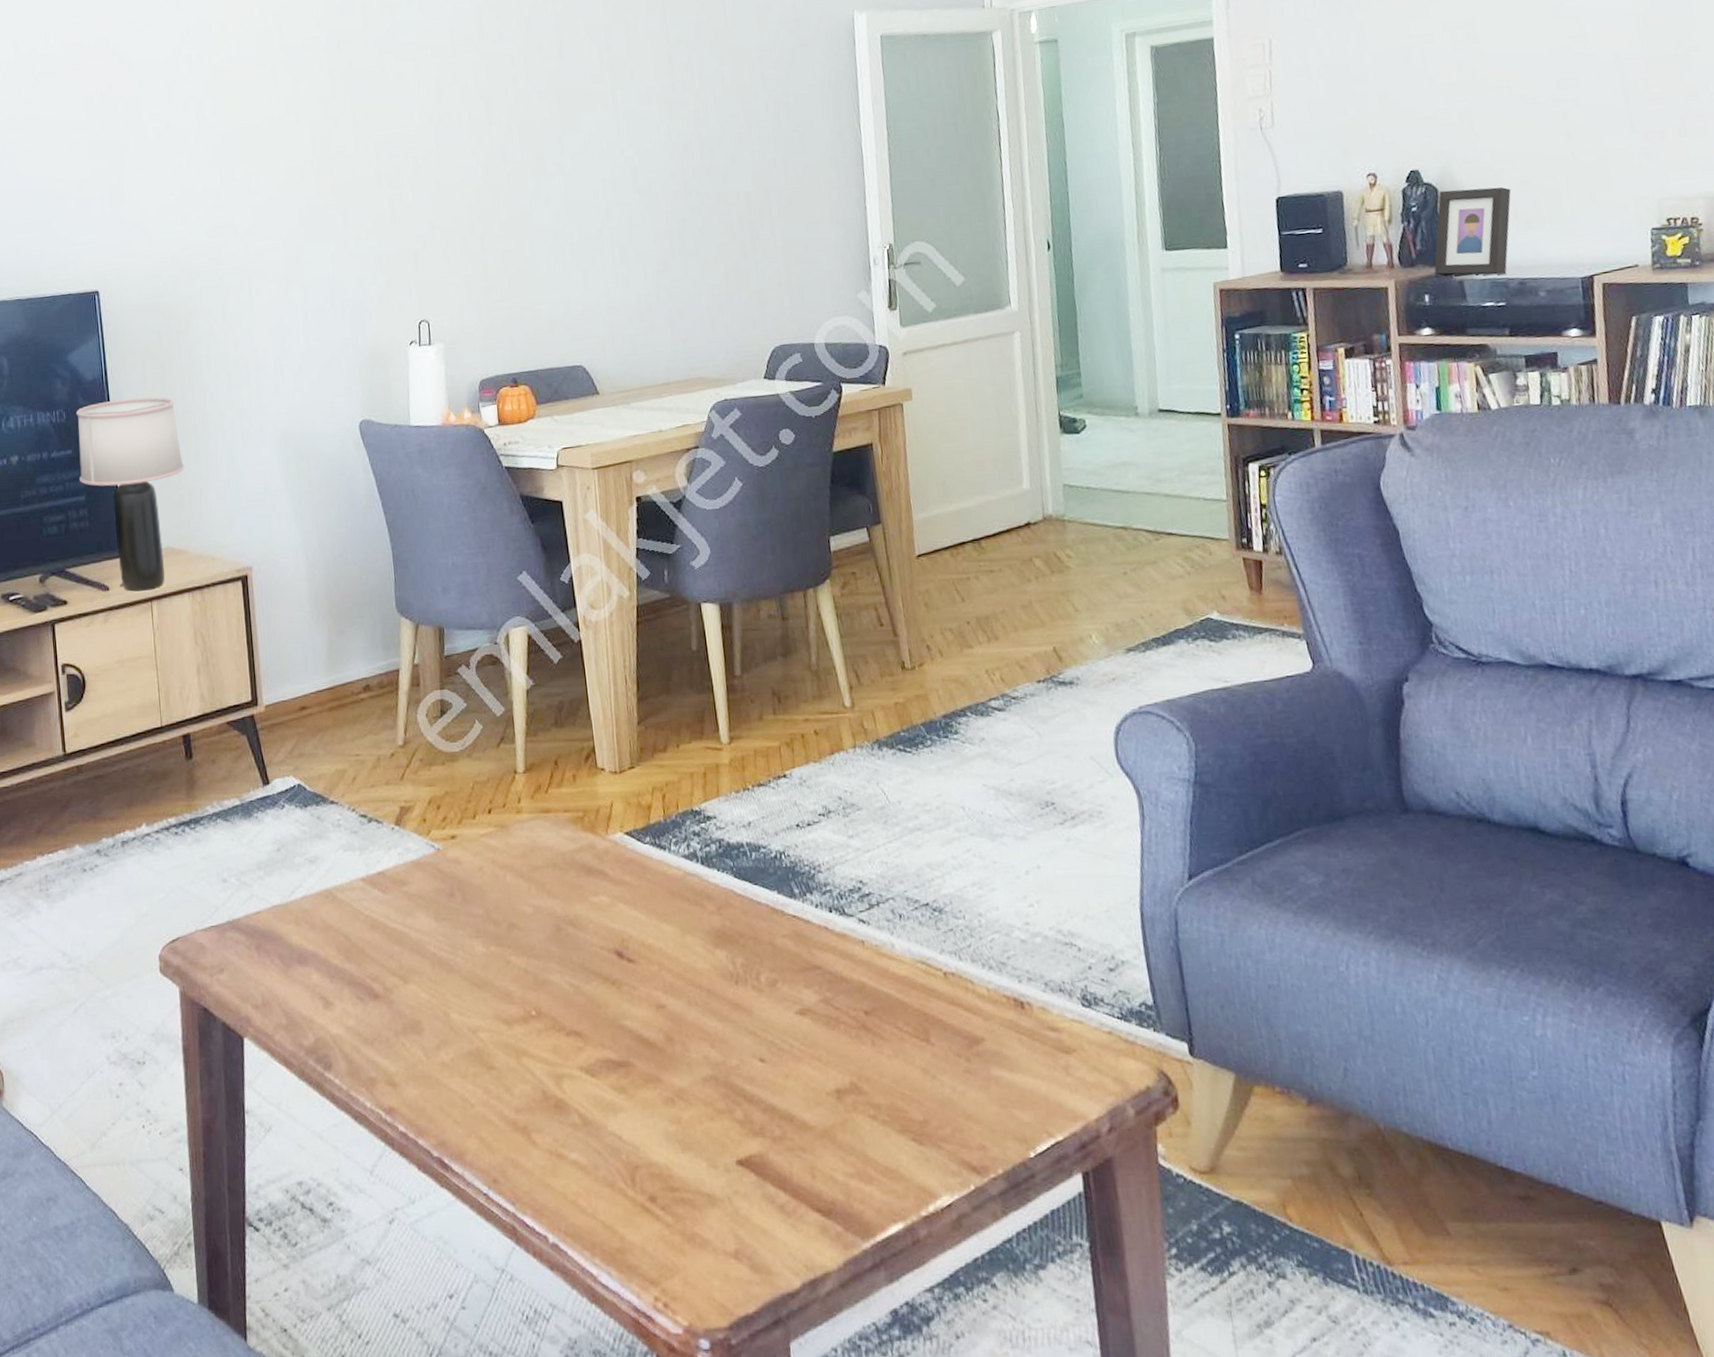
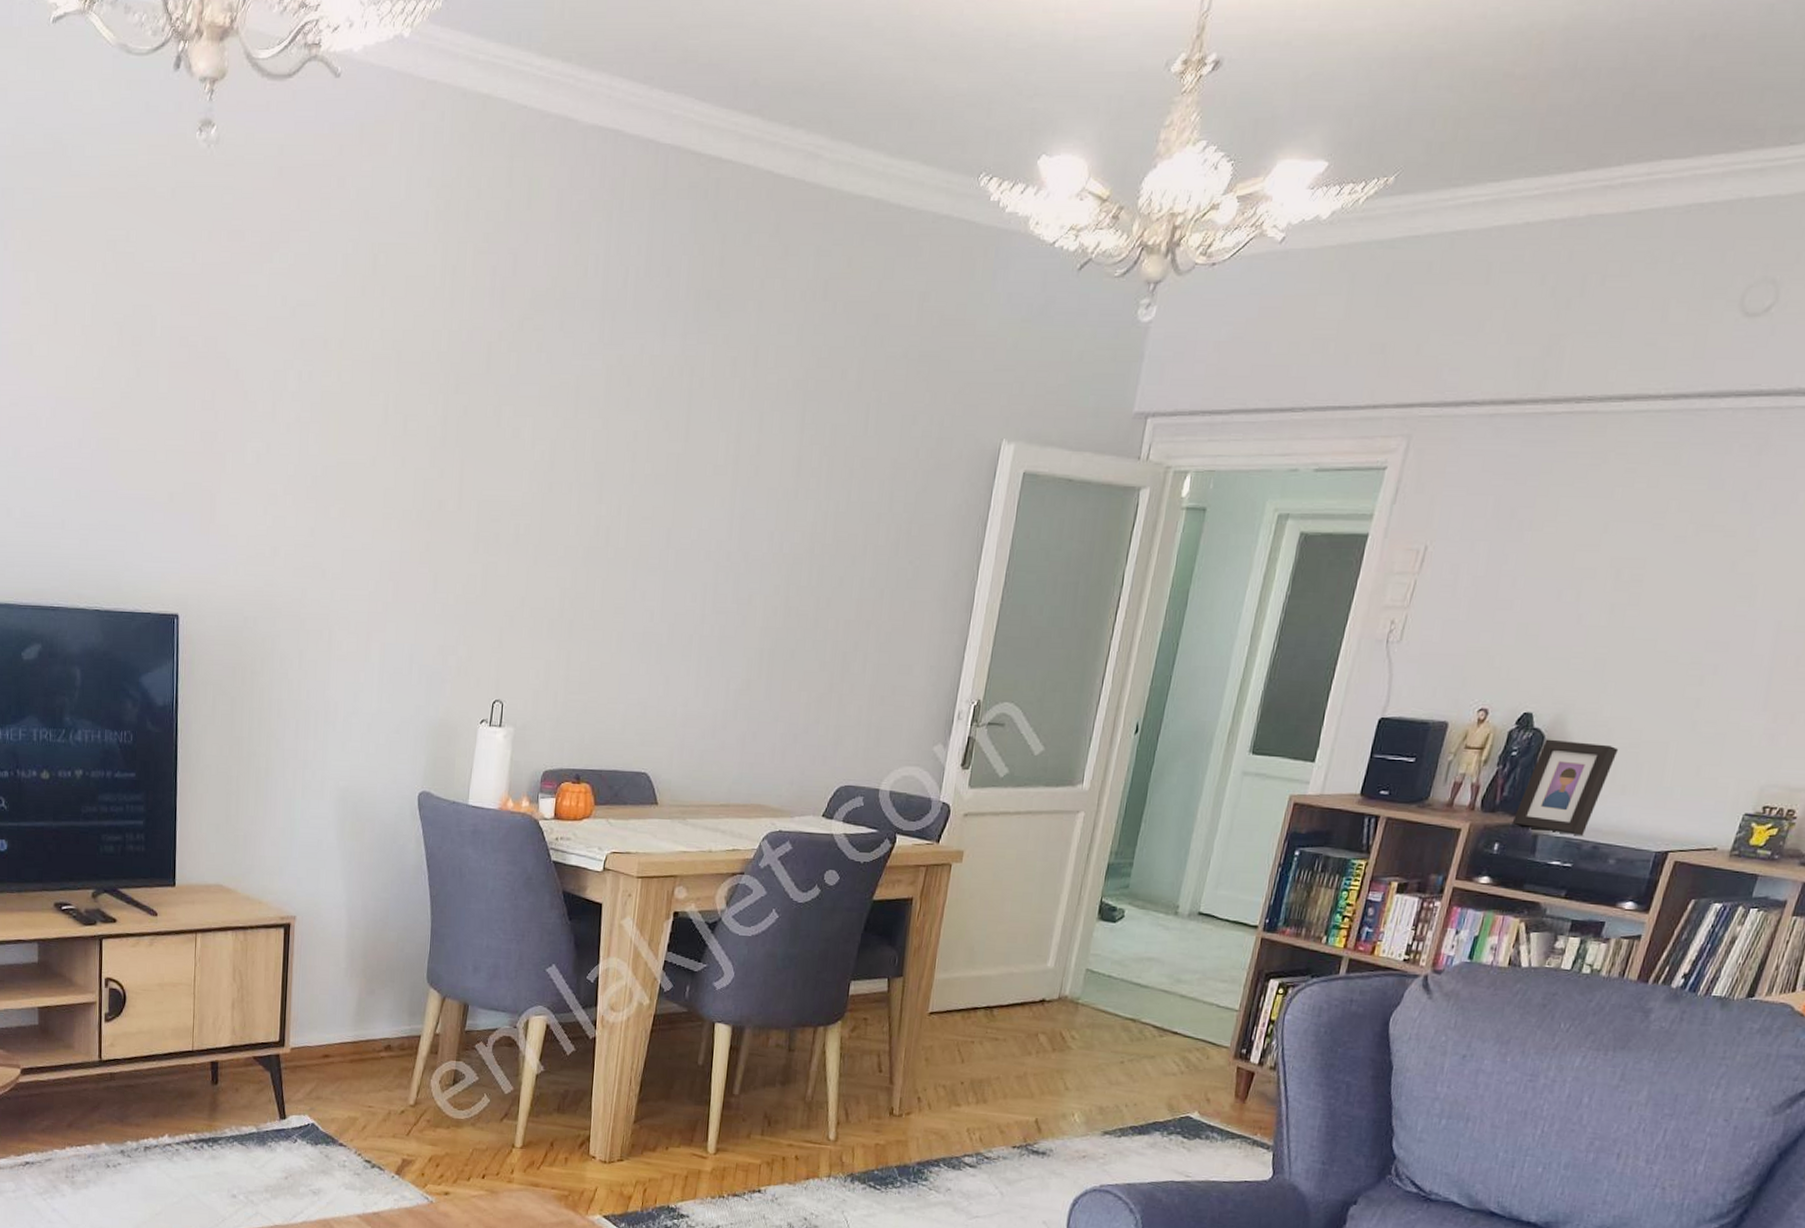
table lamp: present [76,397,185,592] -> none [140,730,243,922]

